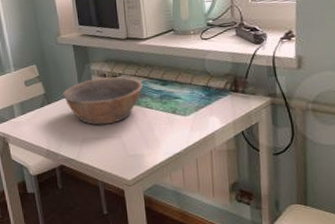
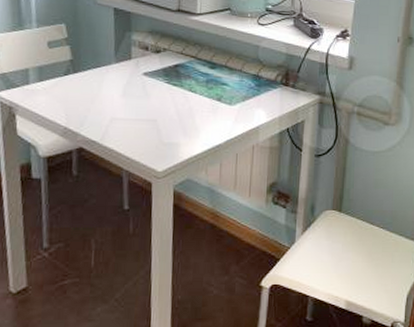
bowl: present [63,77,143,125] -> none [93,50,189,105]

